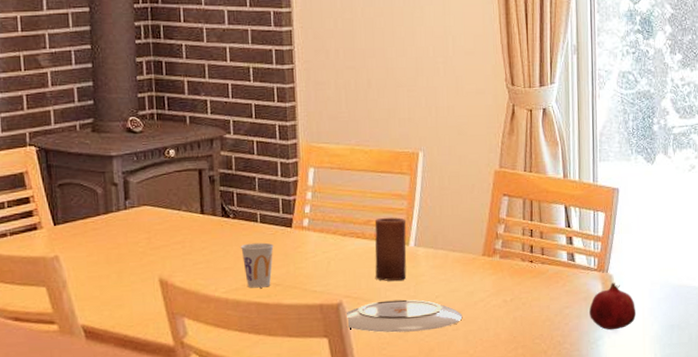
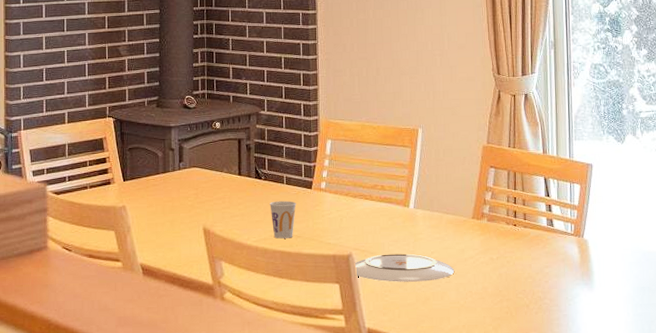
candle: present [375,217,407,281] -> none [380,183,407,237]
fruit: present [589,283,636,330] -> none [567,247,609,289]

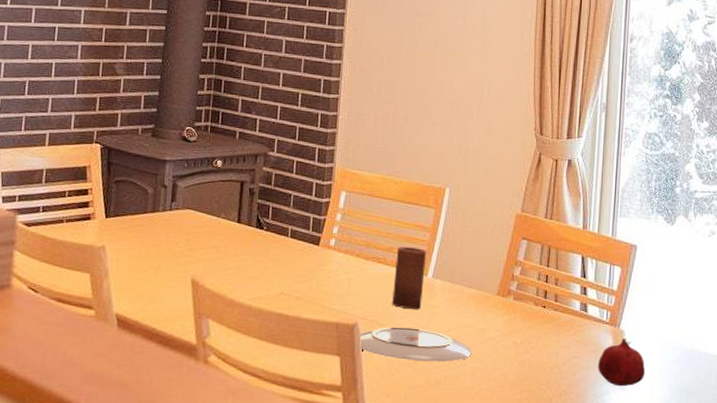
cup: present [269,201,297,239] -> none [269,255,300,300]
candle: none [380,183,407,237] -> present [391,247,427,309]
fruit: none [567,247,609,289] -> present [598,339,645,387]

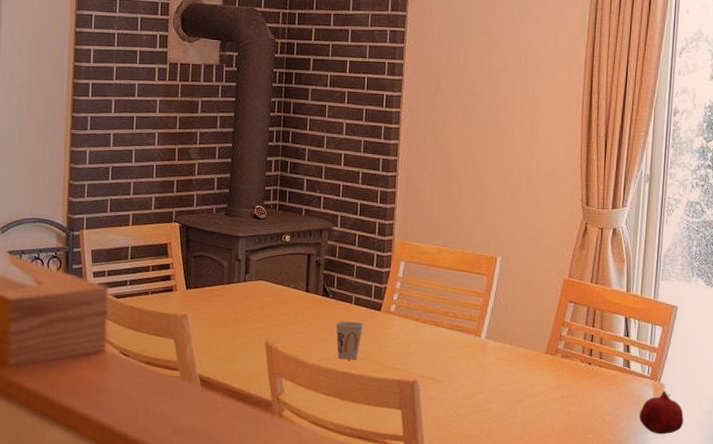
cup: none [269,255,300,300] -> present [336,321,364,360]
plate: present [359,327,472,362] -> none [418,383,522,414]
candle: present [391,247,427,309] -> none [448,311,481,367]

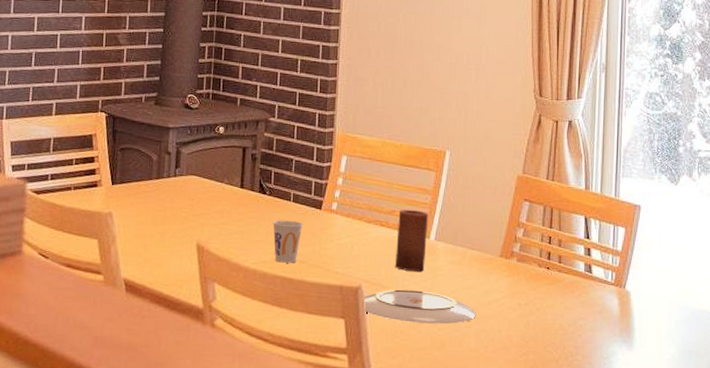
plate: none [418,383,522,414] -> present [363,289,476,324]
candle: none [448,311,481,367] -> present [394,210,429,272]
fruit: present [639,391,684,435] -> none [604,299,652,348]

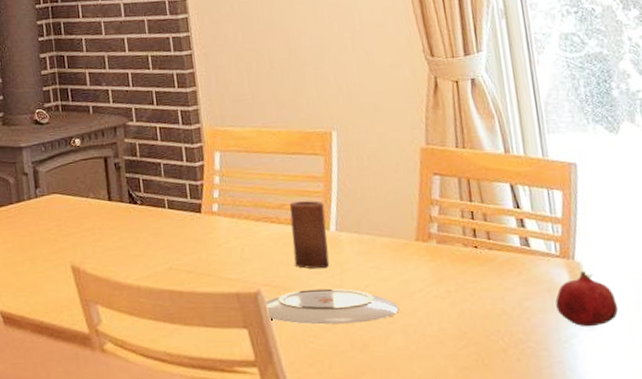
cup: present [273,220,303,263] -> none [150,228,184,276]
fruit: none [604,299,652,348] -> present [555,272,618,327]

